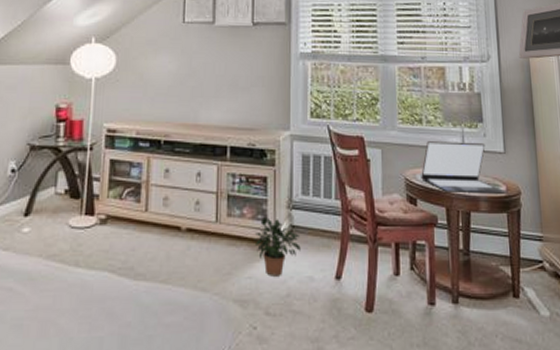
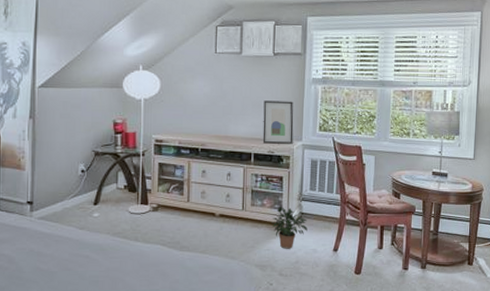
picture frame: none [241,80,279,134] -> present [262,100,294,144]
laptop: present [421,141,507,194] -> none [405,150,472,190]

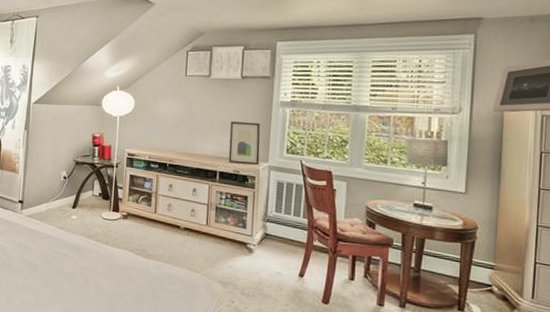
potted plant: present [272,207,308,249] -> none [235,226,272,269]

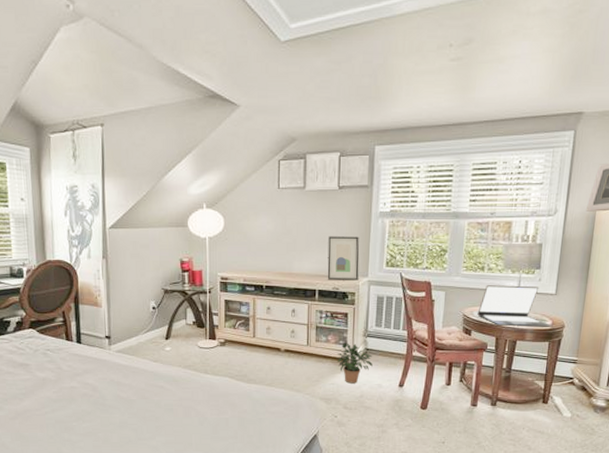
potted plant: none [235,226,272,269] -> present [336,343,373,384]
laptop: none [381,178,463,227] -> present [477,285,552,327]

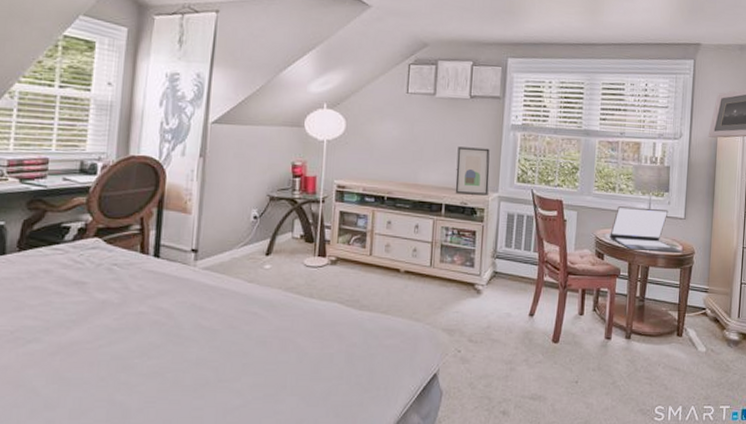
potted plant: present [336,343,373,384] -> none [462,264,502,312]

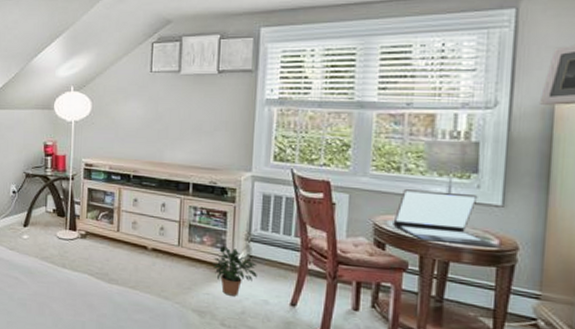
picture frame: present [455,146,490,196] -> none [203,124,242,175]
potted plant: none [462,264,502,312] -> present [212,246,258,296]

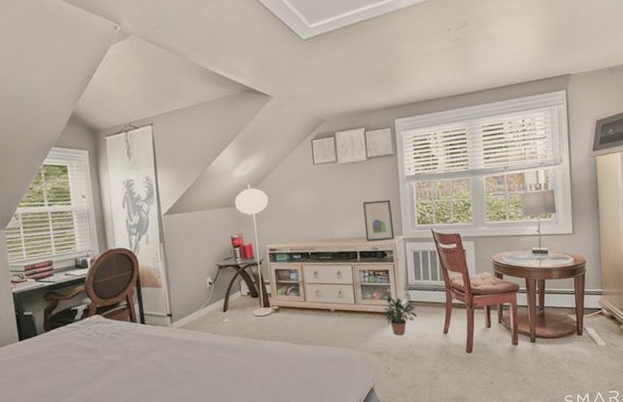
picture frame: none [203,124,242,175] -> present [363,200,395,242]
laptop: present [393,189,500,248] -> none [505,228,574,267]

